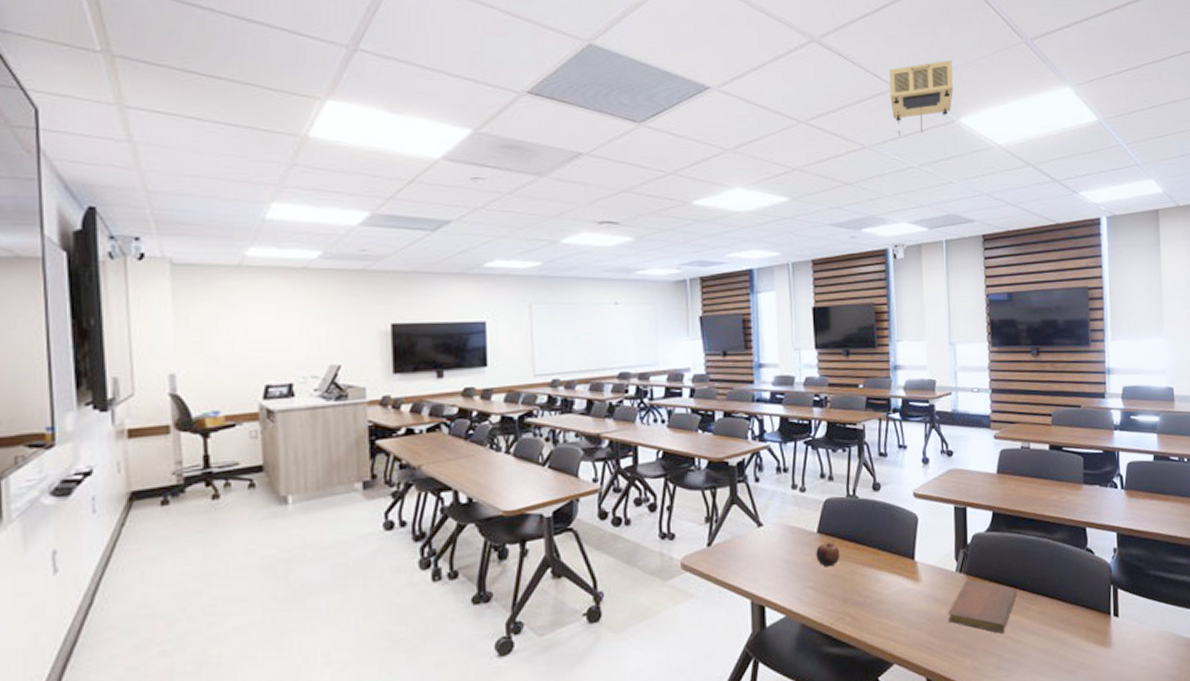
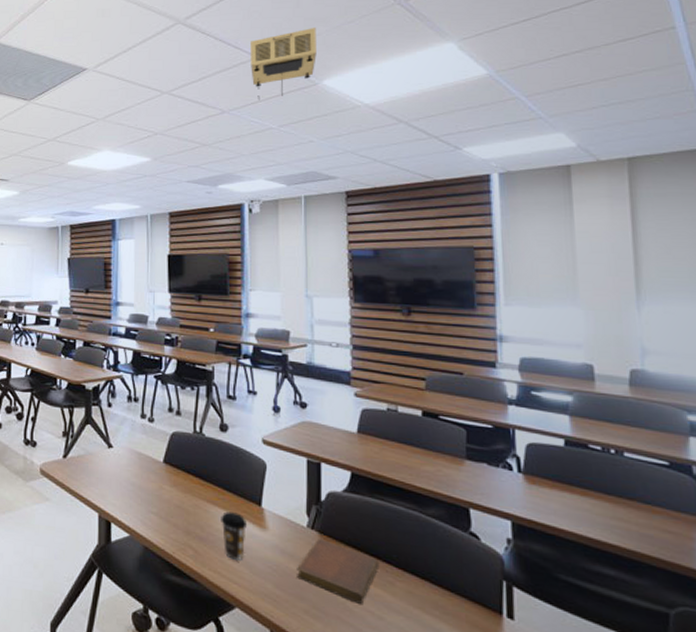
apple: present [816,543,840,566] -> none [161,473,185,497]
coffee cup: none [877,570,903,618] -> present [221,511,248,560]

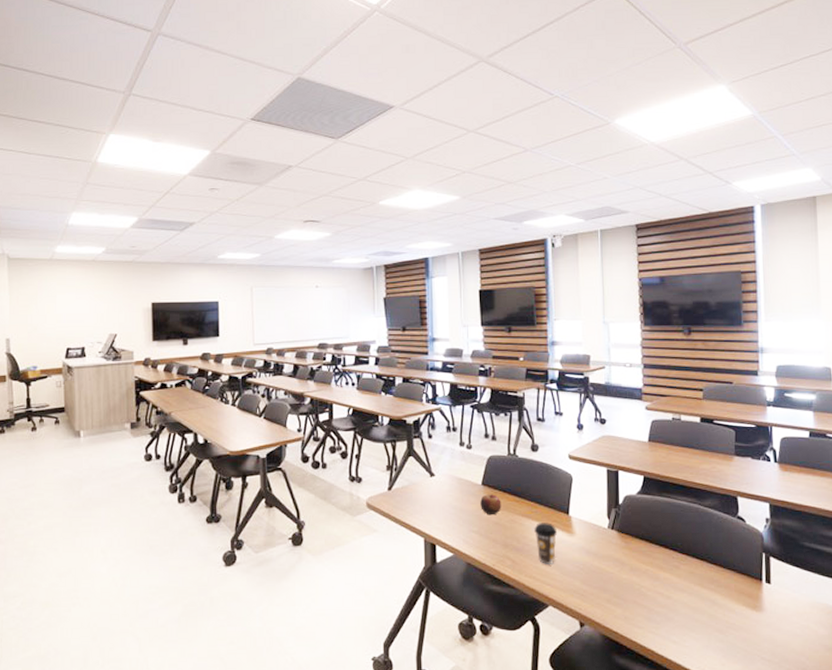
apple: none [161,473,185,497] -> present [480,494,502,514]
projector: present [251,28,316,100] -> none [549,68,609,139]
notebook: present [297,539,380,604] -> none [600,537,667,588]

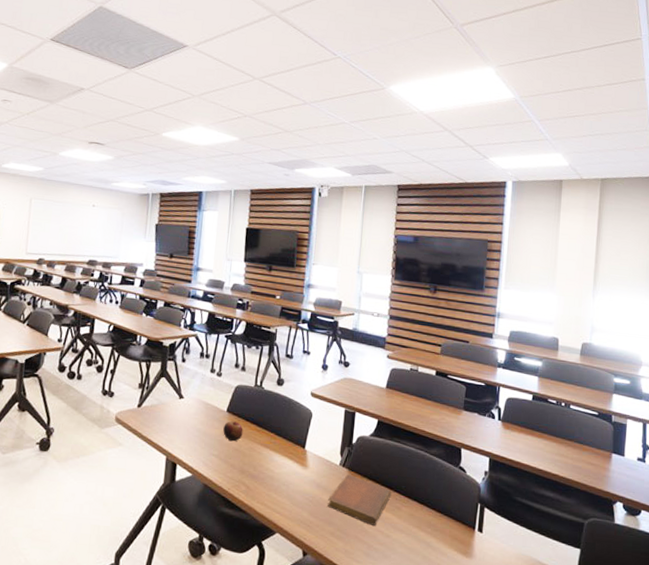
coffee cup: present [534,523,558,564] -> none [271,453,293,494]
notebook: none [600,537,667,588] -> present [328,474,392,526]

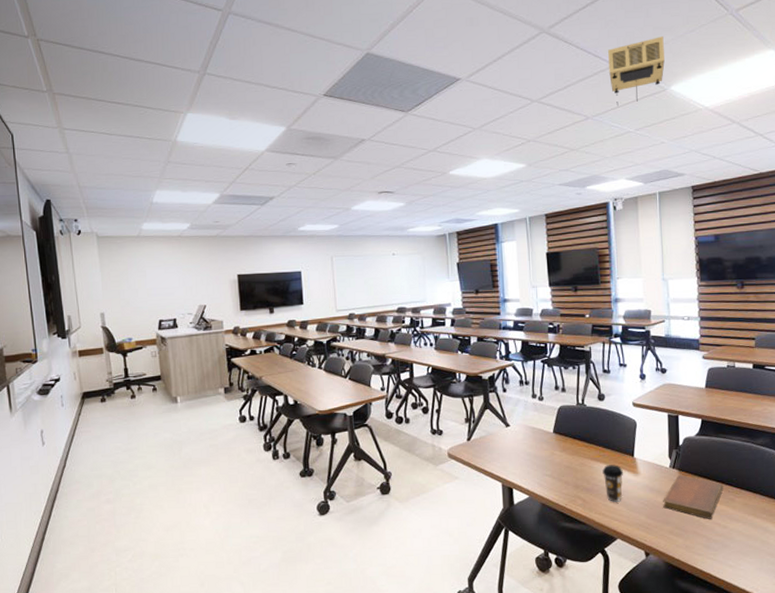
apple: present [223,421,243,441] -> none [552,441,572,459]
coffee cup: none [271,453,293,494] -> present [602,465,624,502]
projector: none [332,37,389,97] -> present [608,36,665,106]

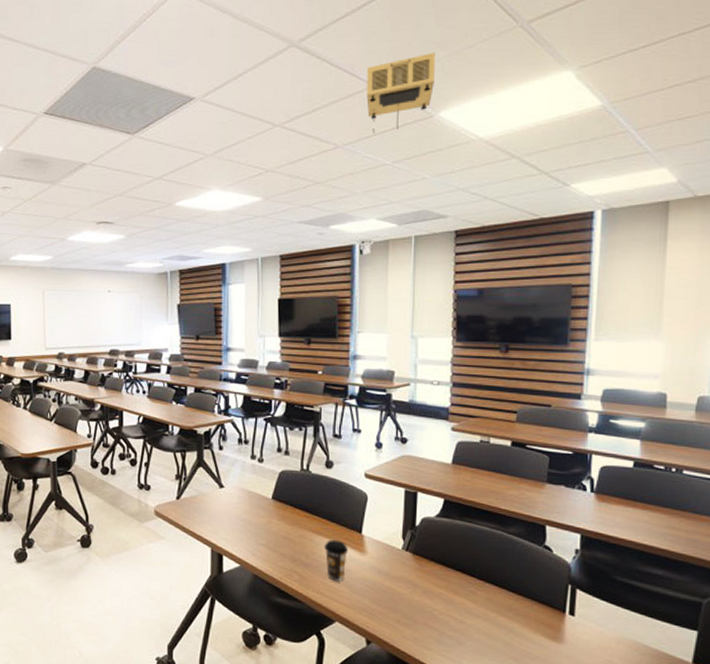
notebook: present [663,475,724,519] -> none [391,559,464,612]

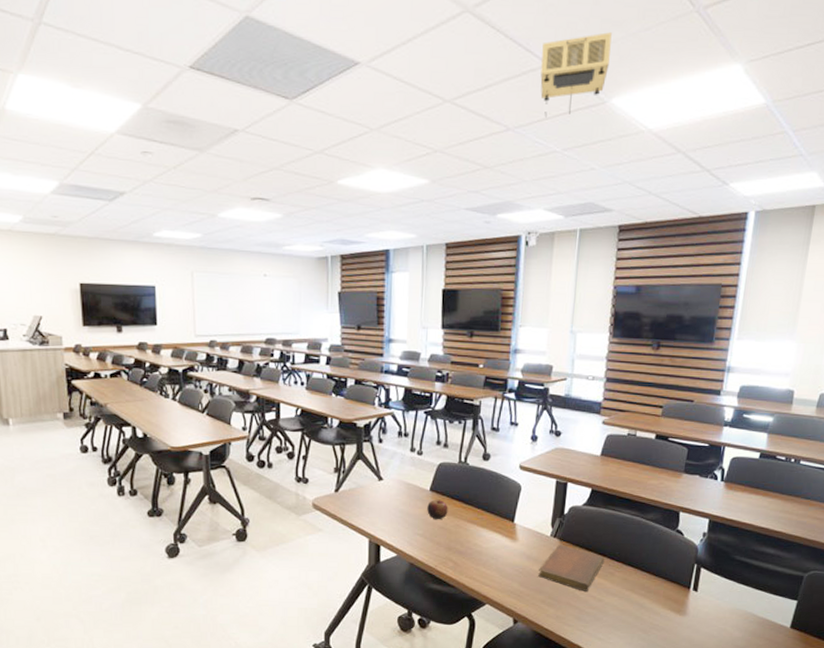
apple: none [270,508,292,529] -> present [427,500,448,519]
coffee cup: present [324,540,349,581] -> none [478,529,501,567]
notebook: none [391,559,464,612] -> present [538,545,605,591]

